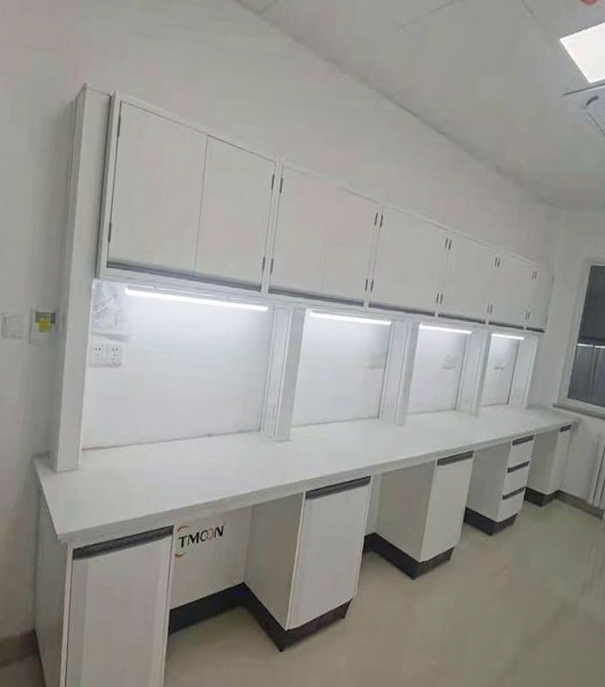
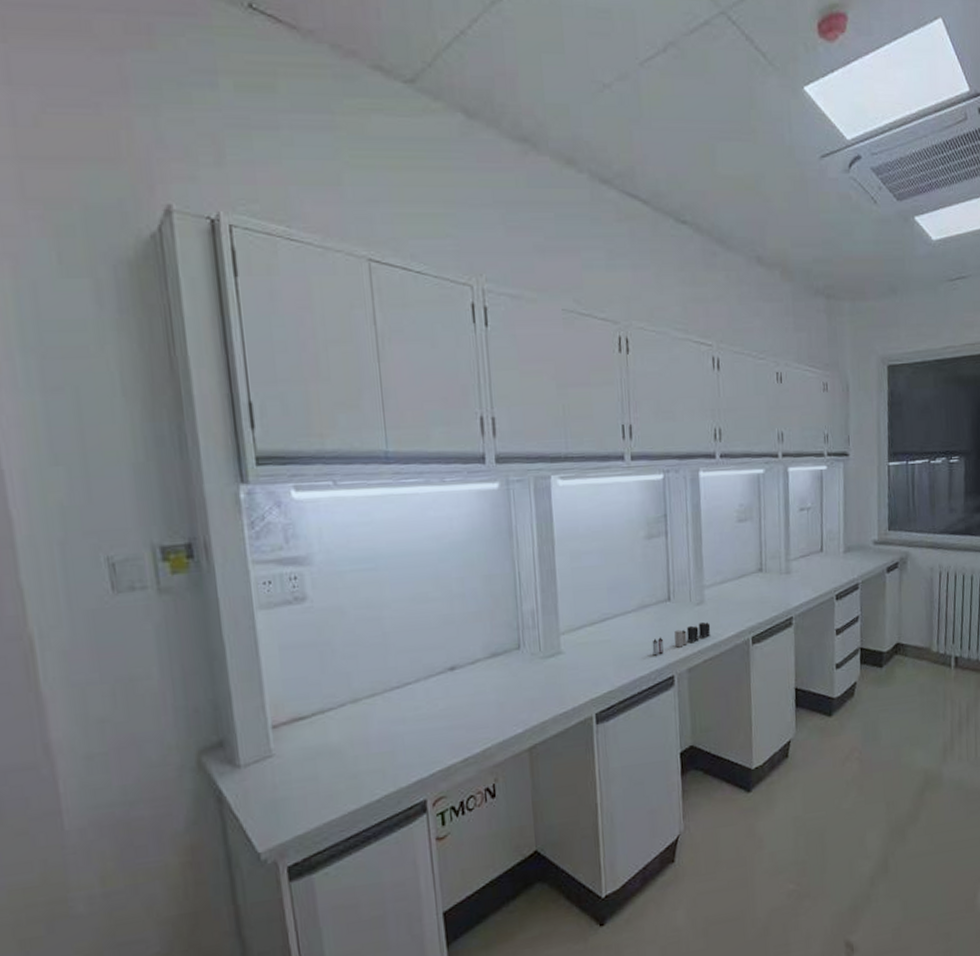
bottle: none [357,440,407,458] -> present [652,622,711,656]

